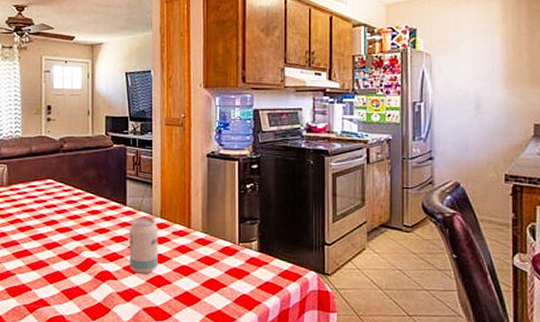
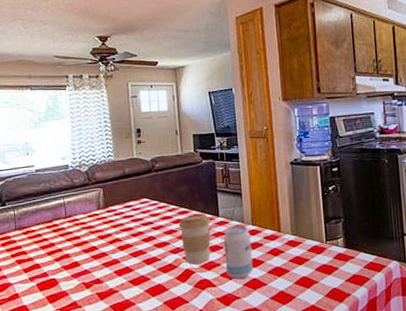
coffee cup: none [83,201,118,254] -> present [178,214,211,265]

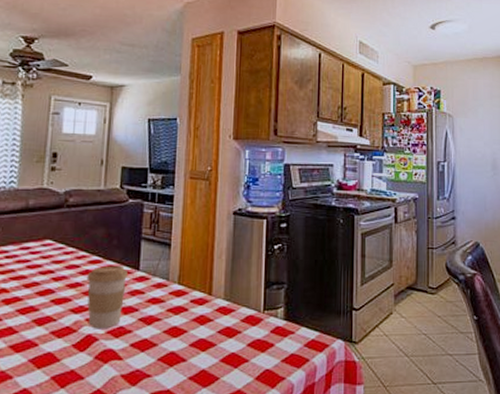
beverage can: present [224,226,253,280] -> none [139,284,174,352]

